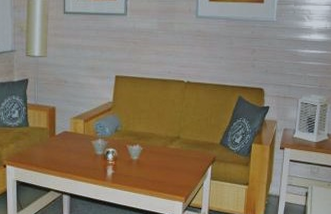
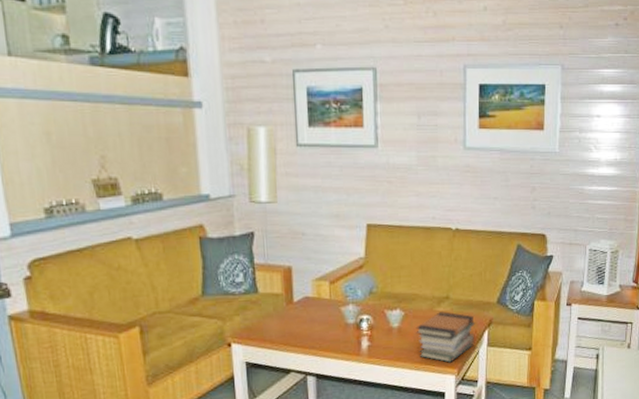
book stack: none [151,149,202,191] -> present [416,311,476,363]

